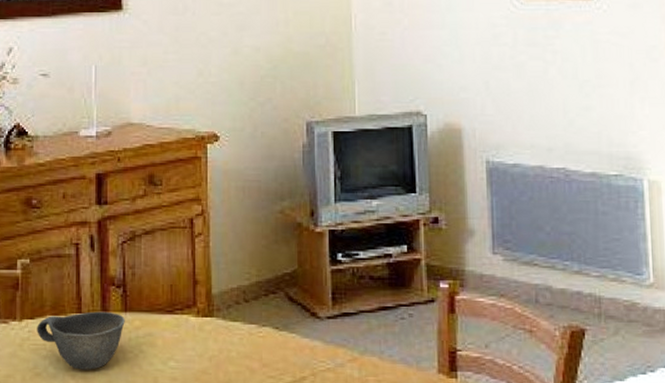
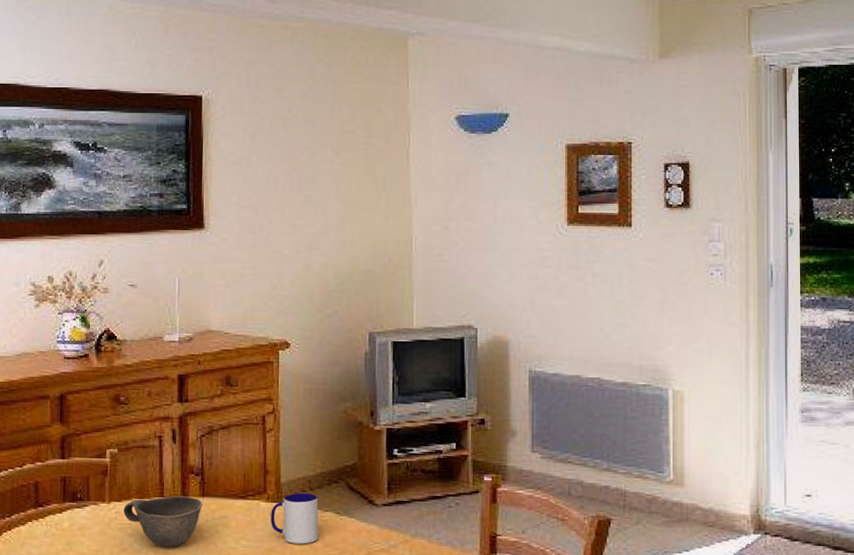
mug: none [201,306,256,365] -> present [271,493,319,544]

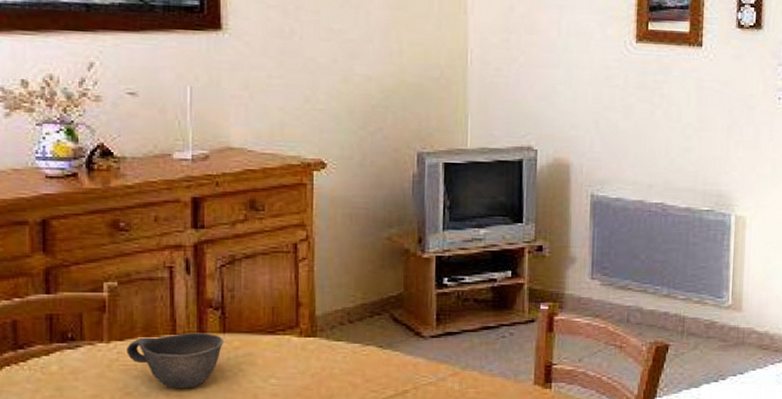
mug: present [271,493,319,544] -> none [304,327,359,381]

